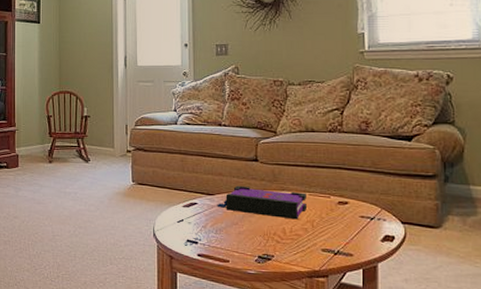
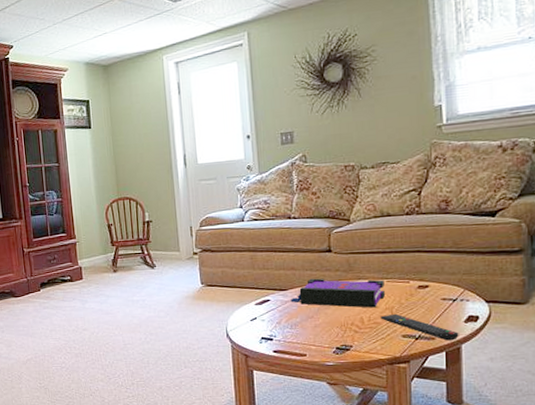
remote control: none [302,227,376,259] -> present [380,313,459,341]

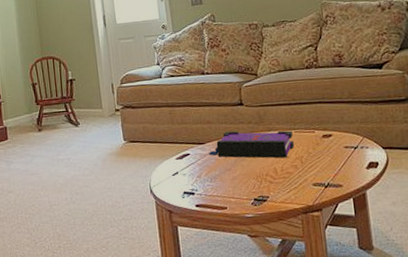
remote control: present [380,313,459,341] -> none [292,162,363,188]

